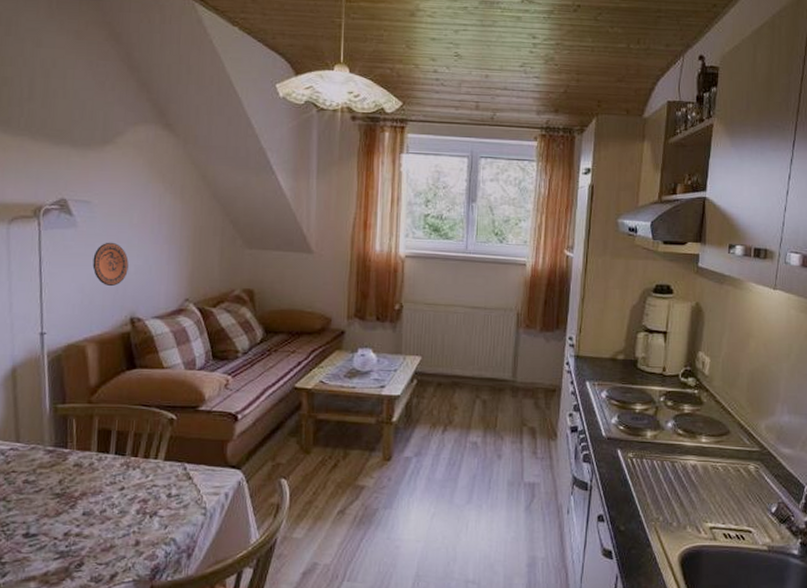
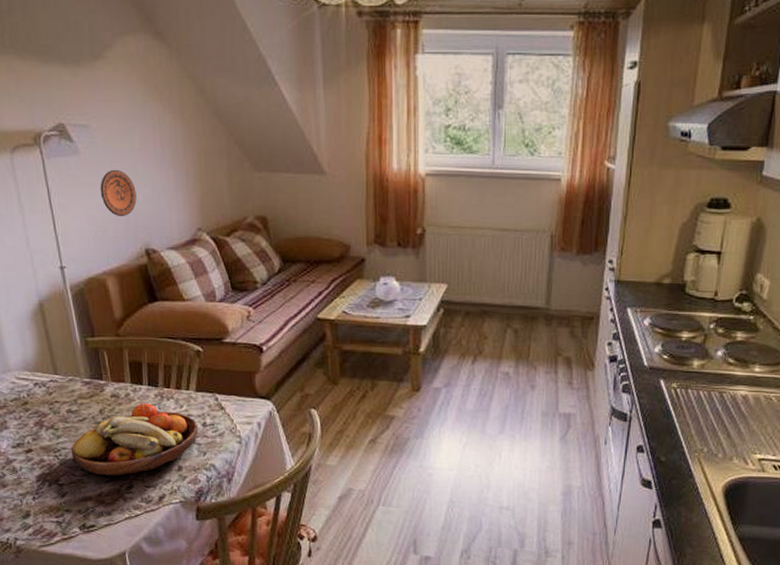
fruit bowl: none [20,473,163,553] -> present [71,403,199,476]

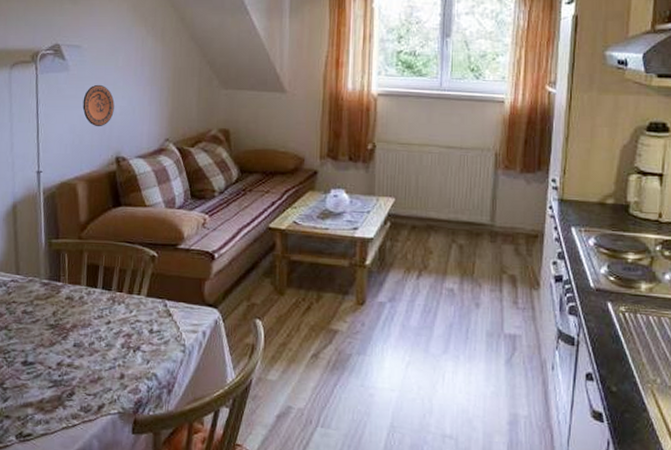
fruit bowl: present [71,403,199,476] -> none [19,306,145,382]

